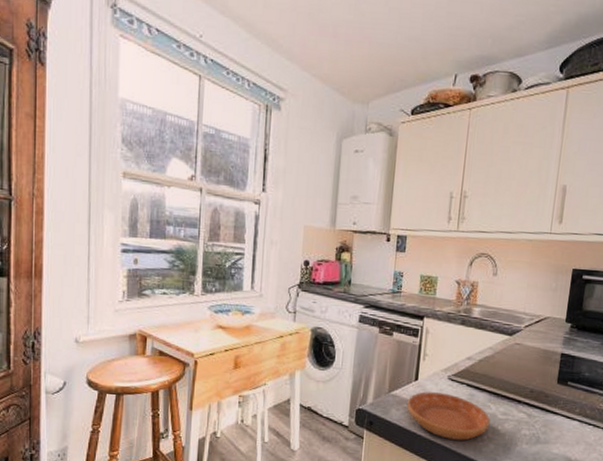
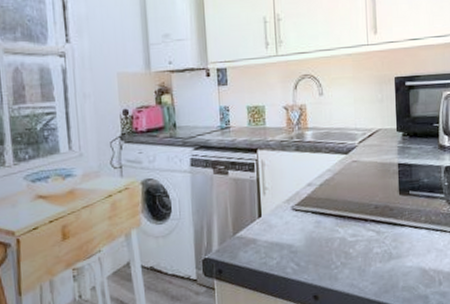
saucer: present [406,392,490,441] -> none [254,225,341,273]

